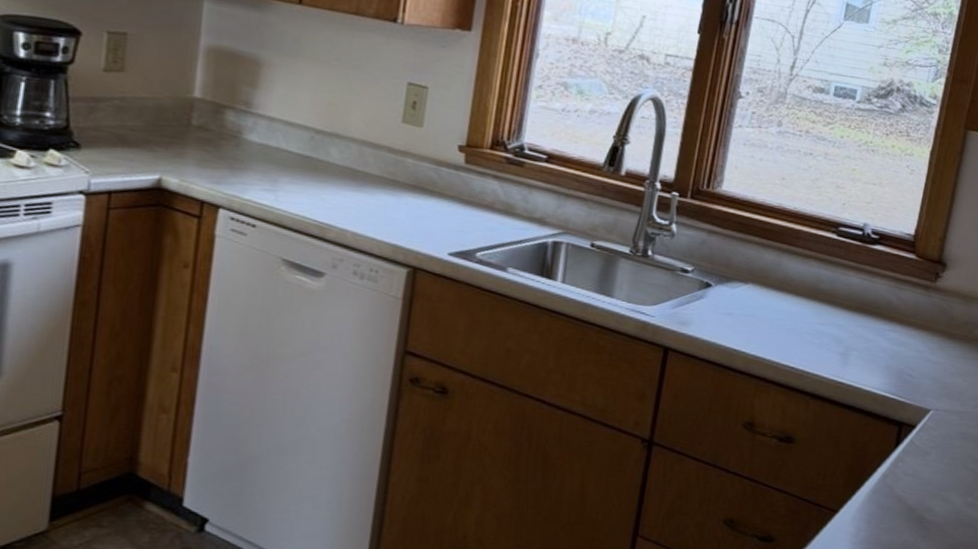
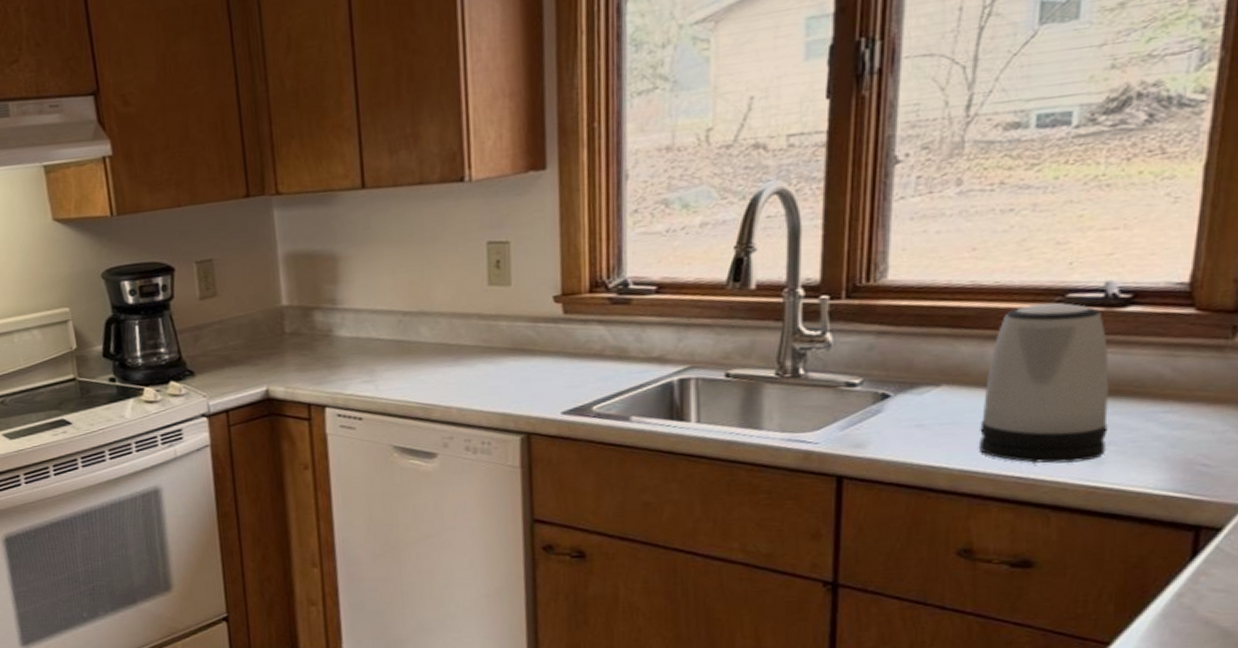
kettle: none [768,230,860,361] -> present [978,302,1109,464]

